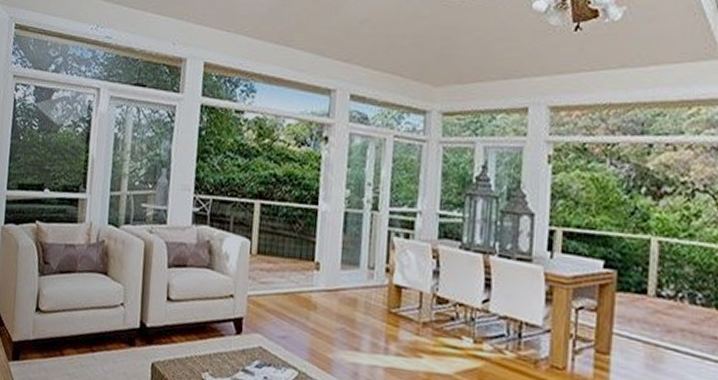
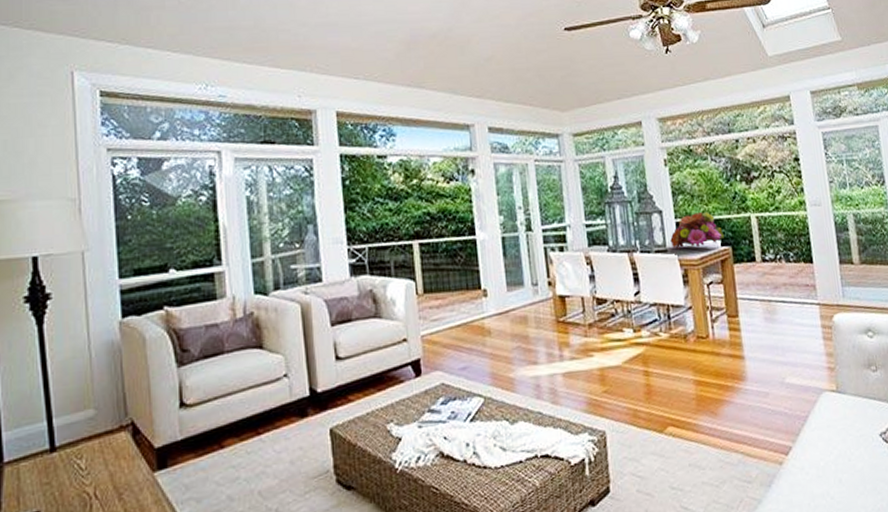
flower bouquet: none [538,223,610,265] -> present [670,212,724,251]

